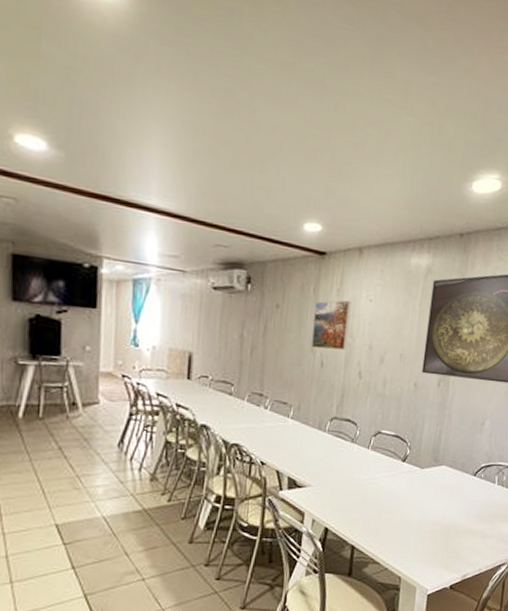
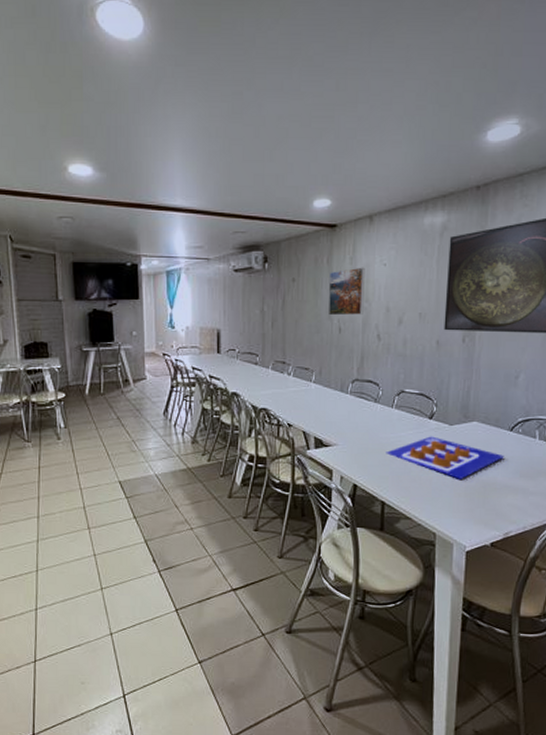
poster: none [359,479,467,523] -> present [386,436,504,479]

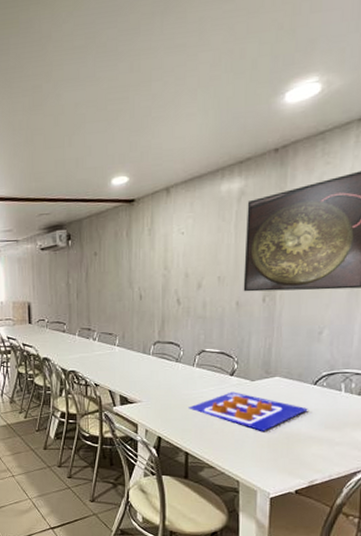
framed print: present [329,267,365,316] -> none [130,237,163,284]

